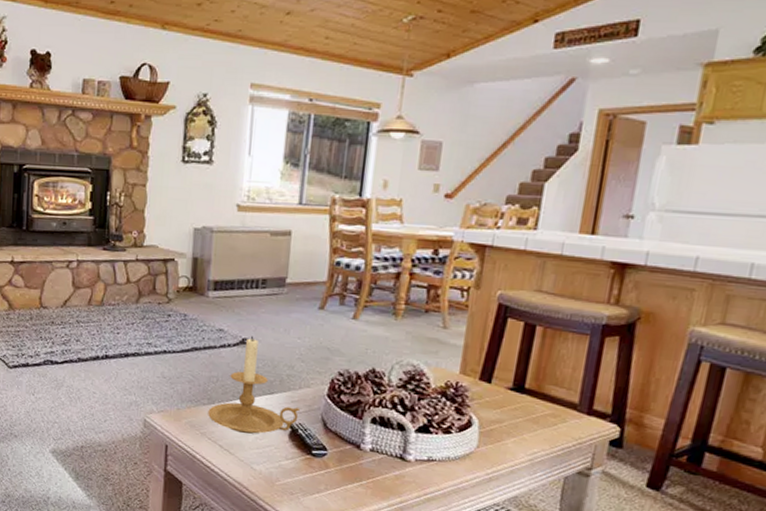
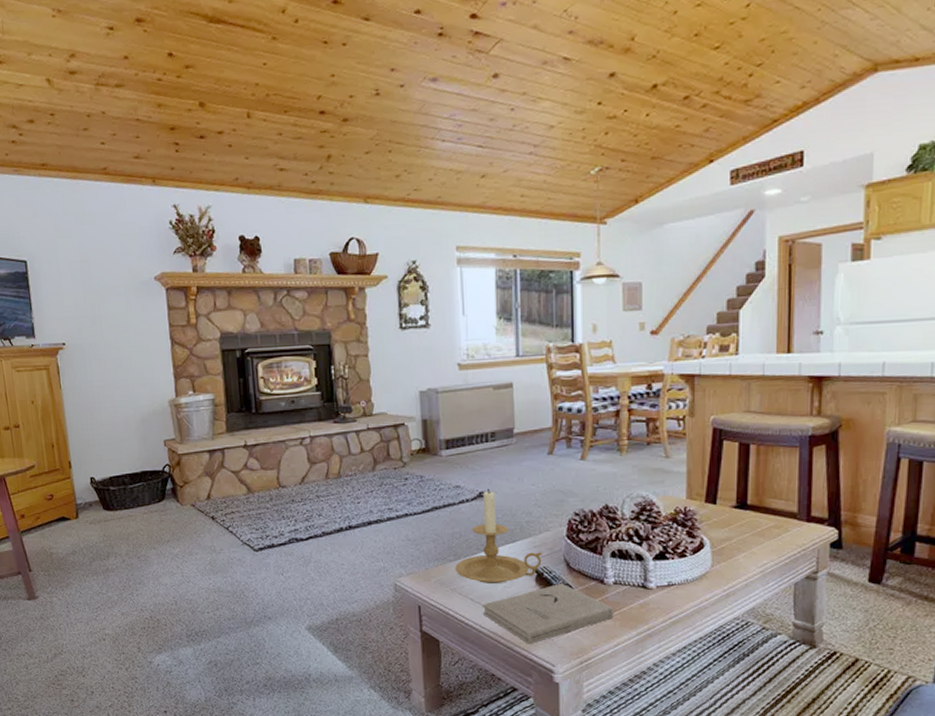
book: none [231,442,368,500] -> present [483,584,614,644]

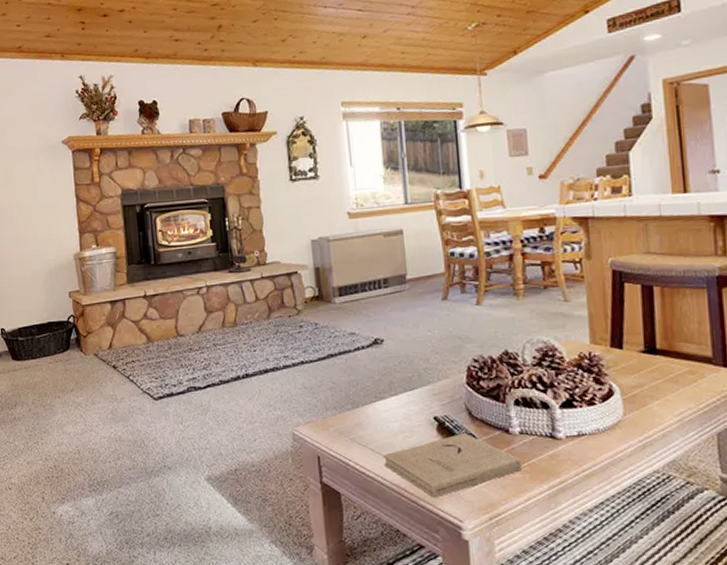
candle holder: present [455,488,543,583] -> none [354,335,444,433]

